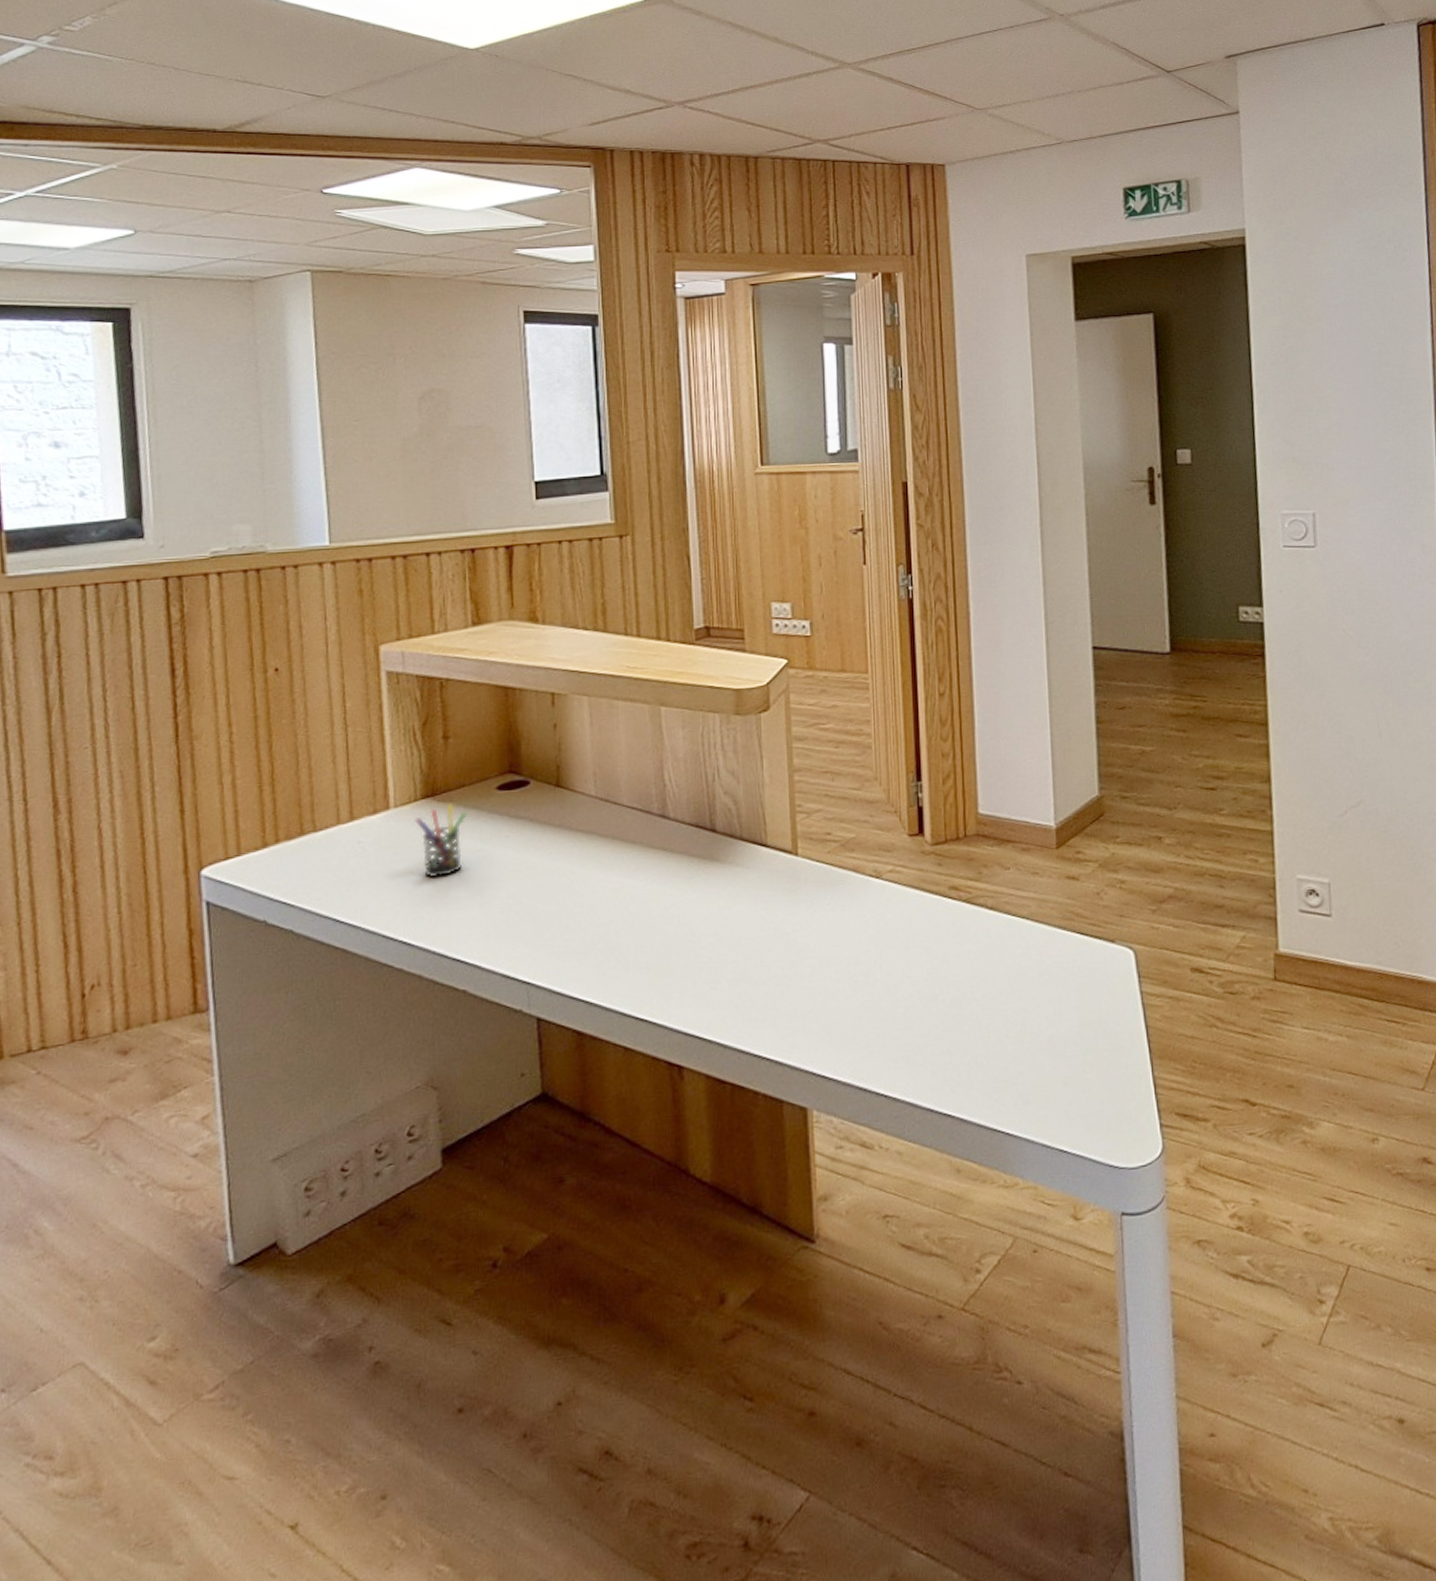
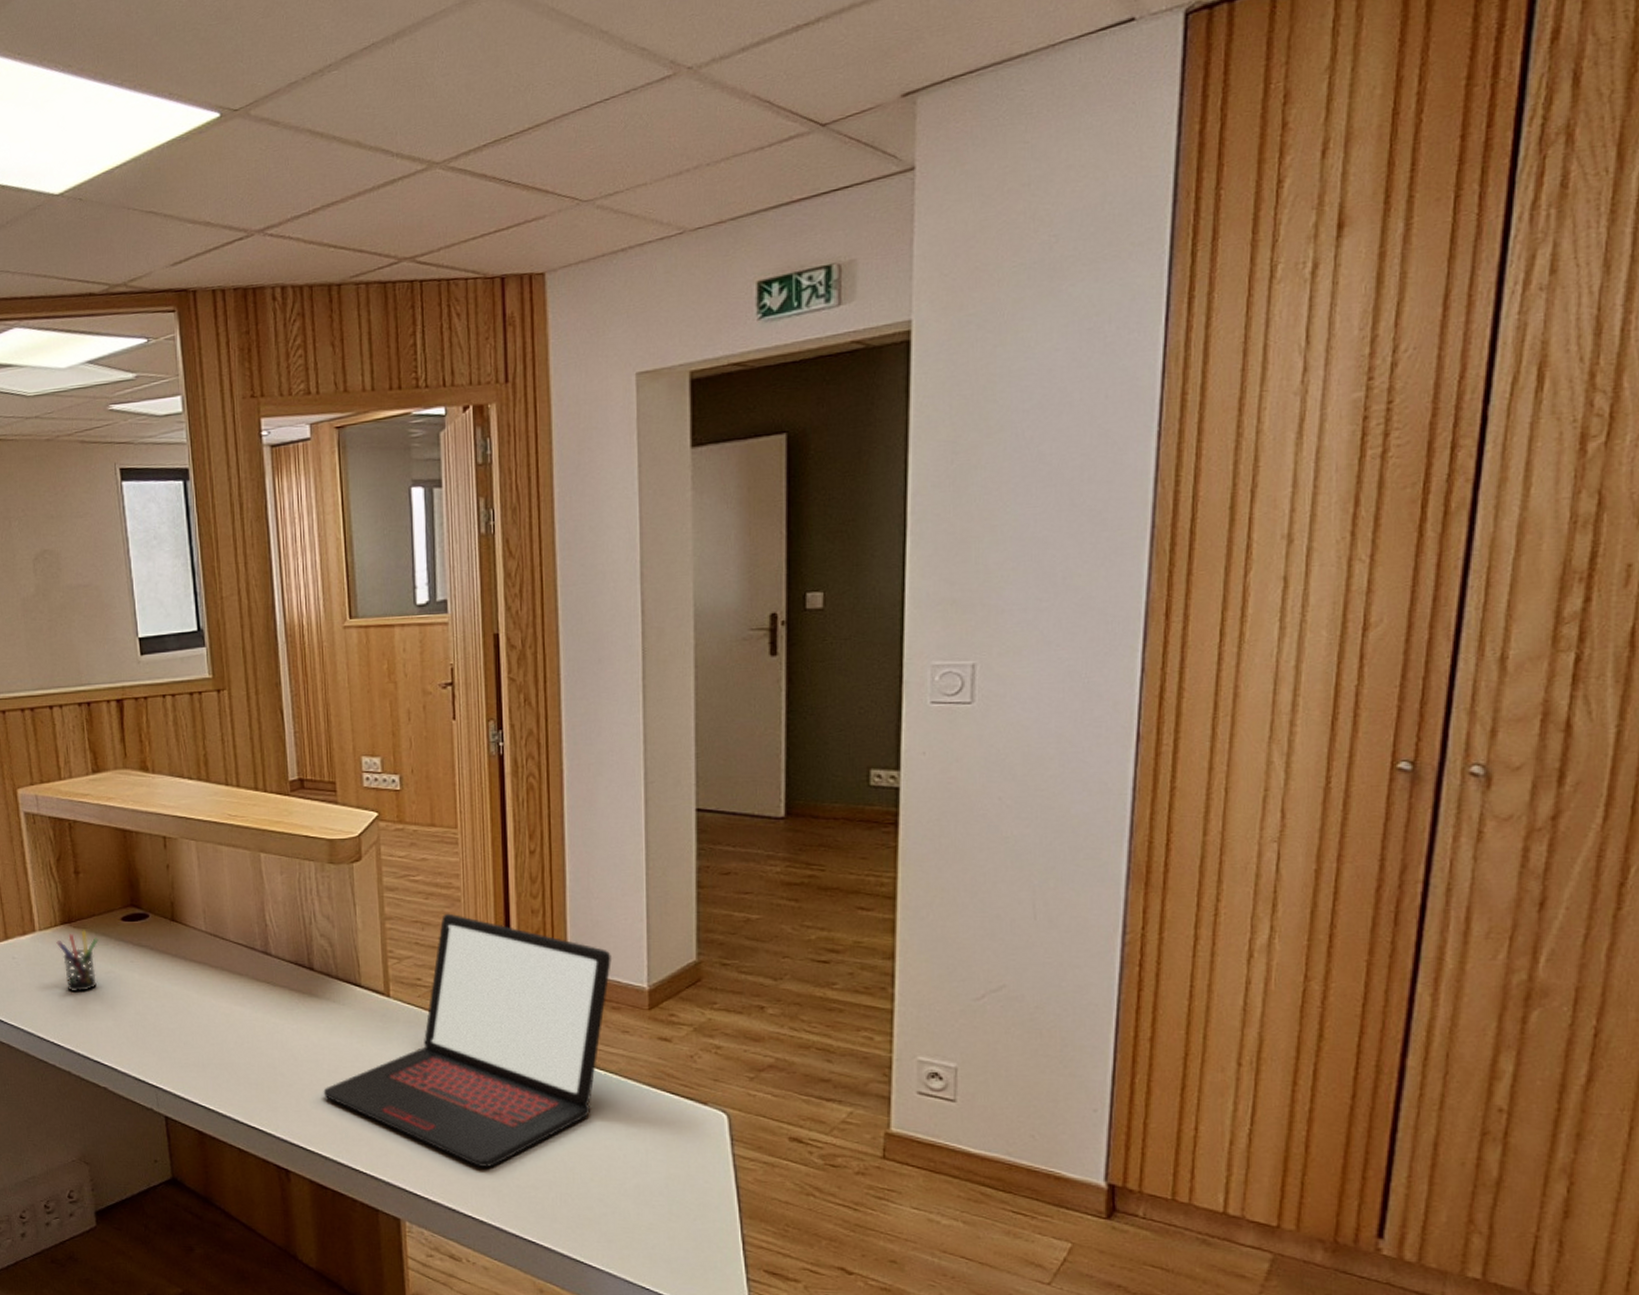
laptop: none [723,761,1020,1036] -> present [323,913,612,1167]

